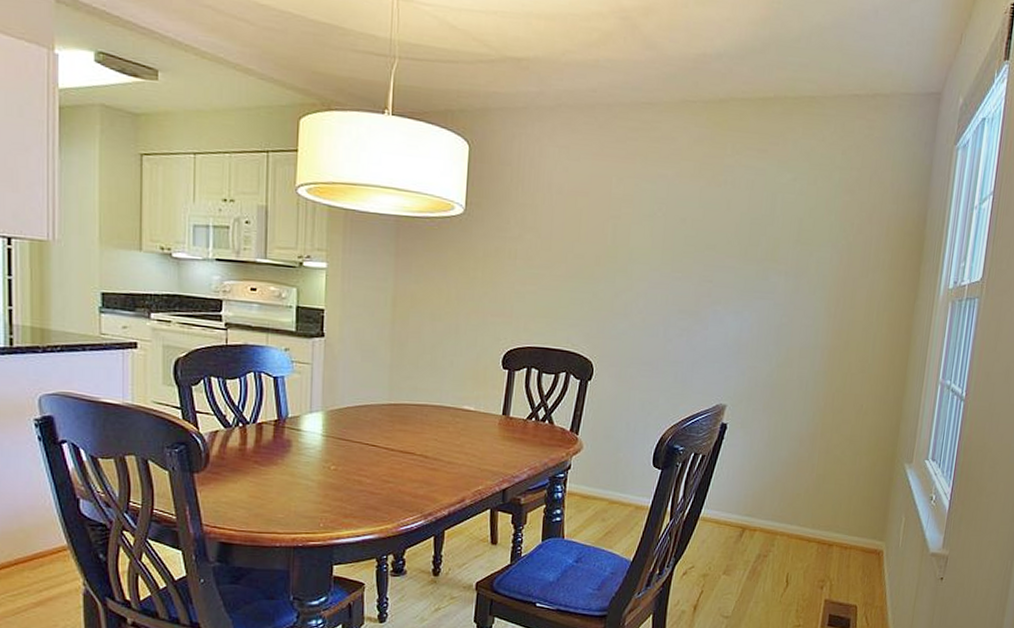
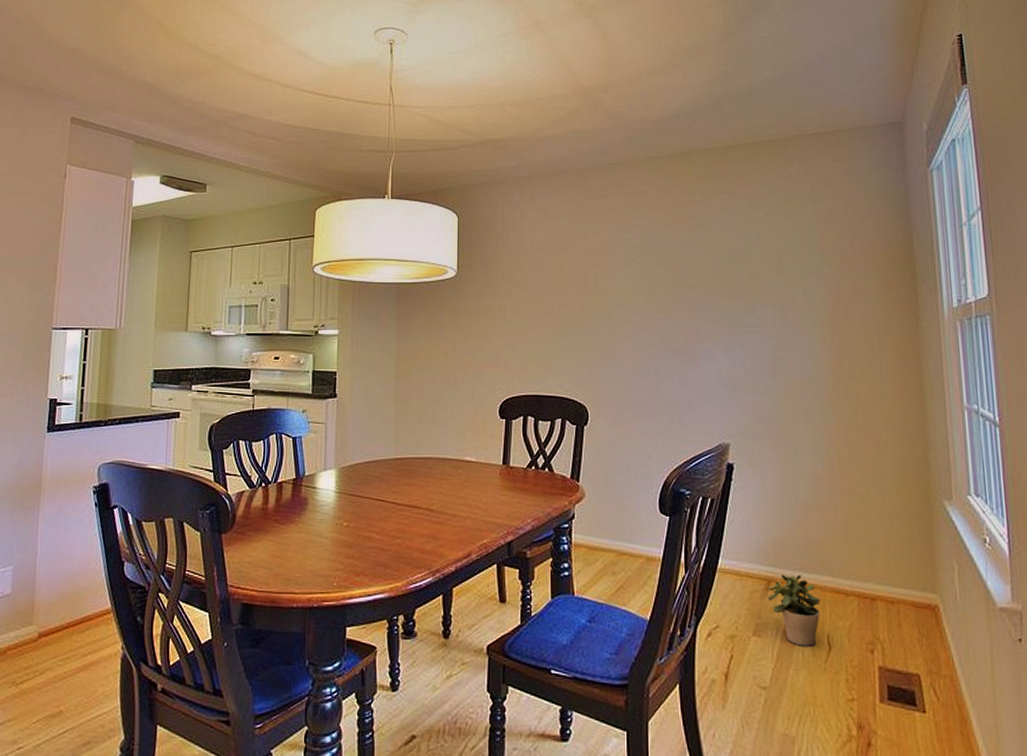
potted plant: none [740,523,786,583] -> present [767,574,820,646]

